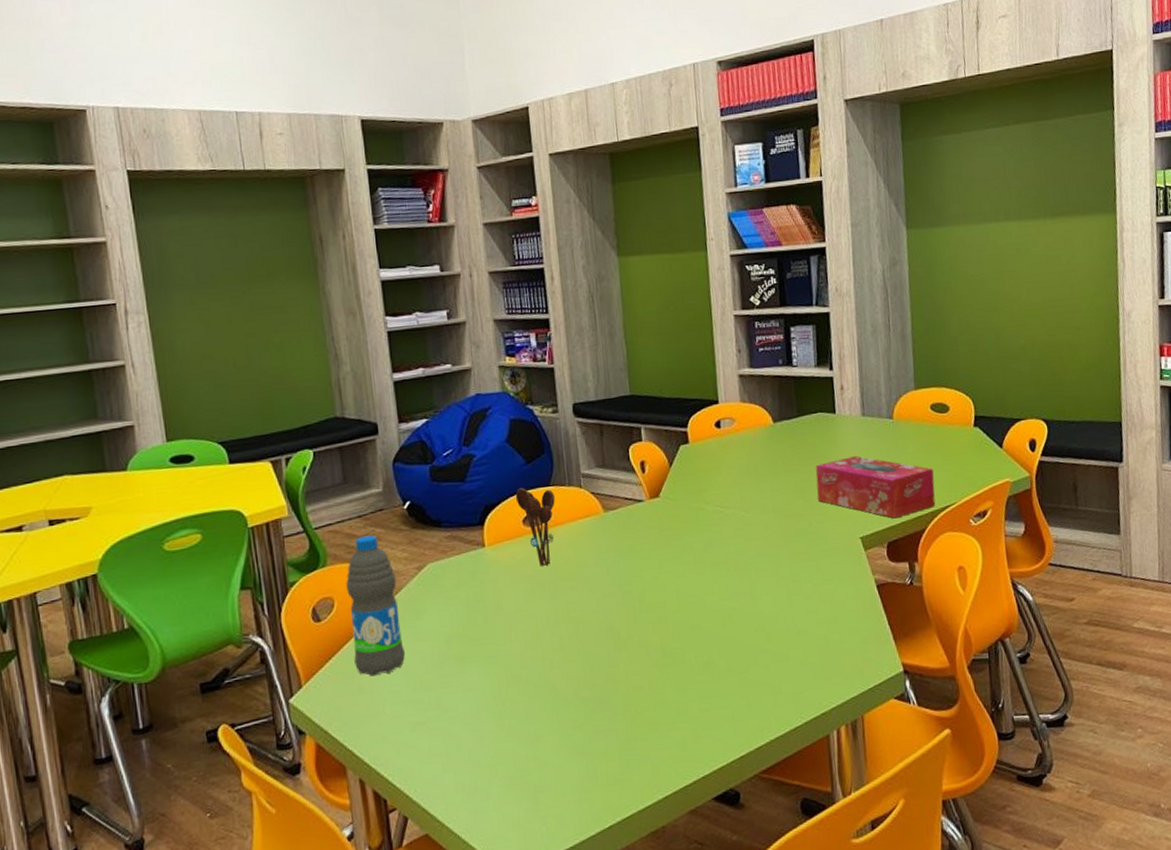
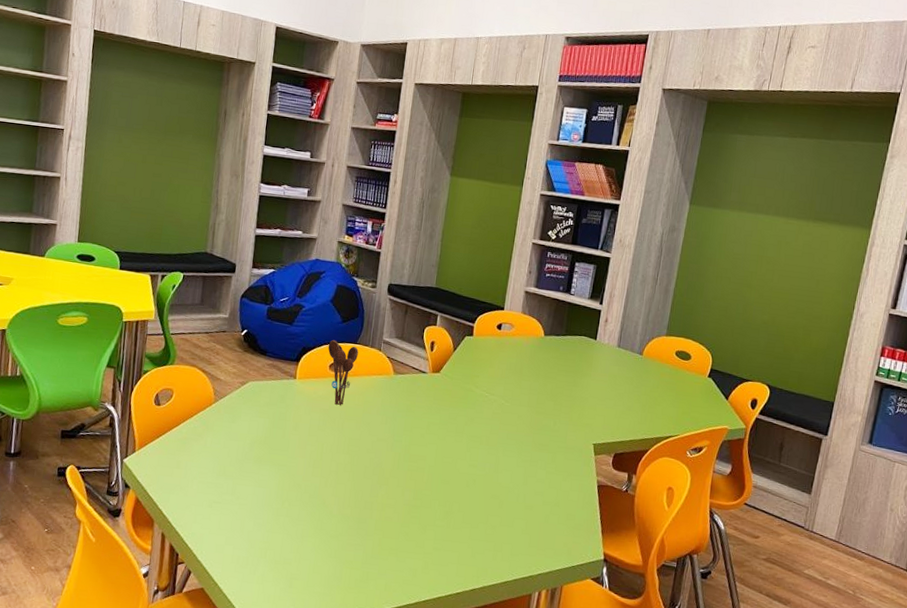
water bottle: present [346,535,406,676] -> none [178,348,224,458]
tissue box: present [815,456,936,519] -> none [565,377,667,436]

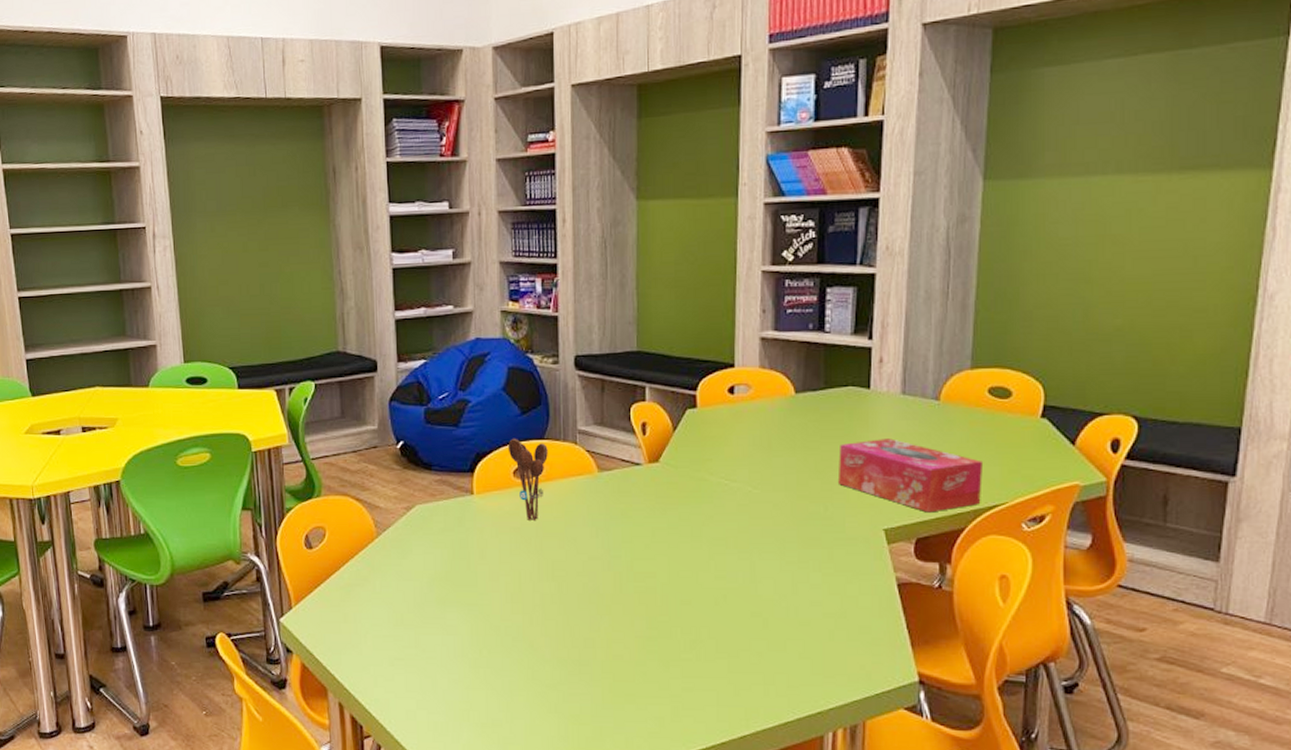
tissue box: none [565,377,667,436] -> present [837,438,984,513]

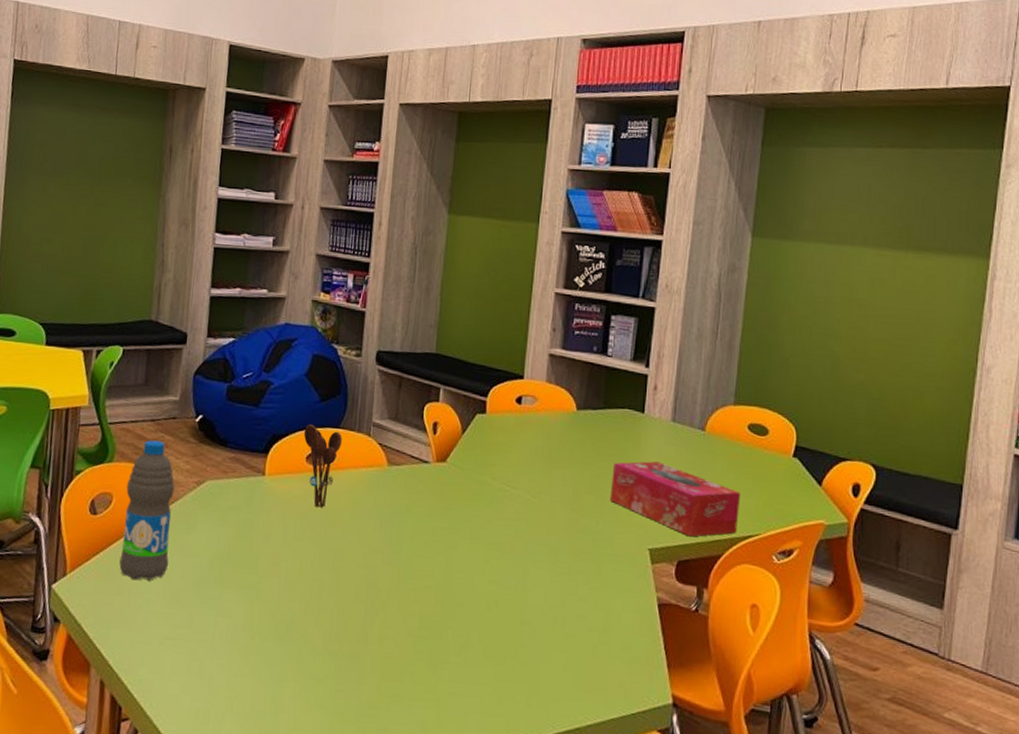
water bottle: none [338,471,390,608] -> present [119,440,175,581]

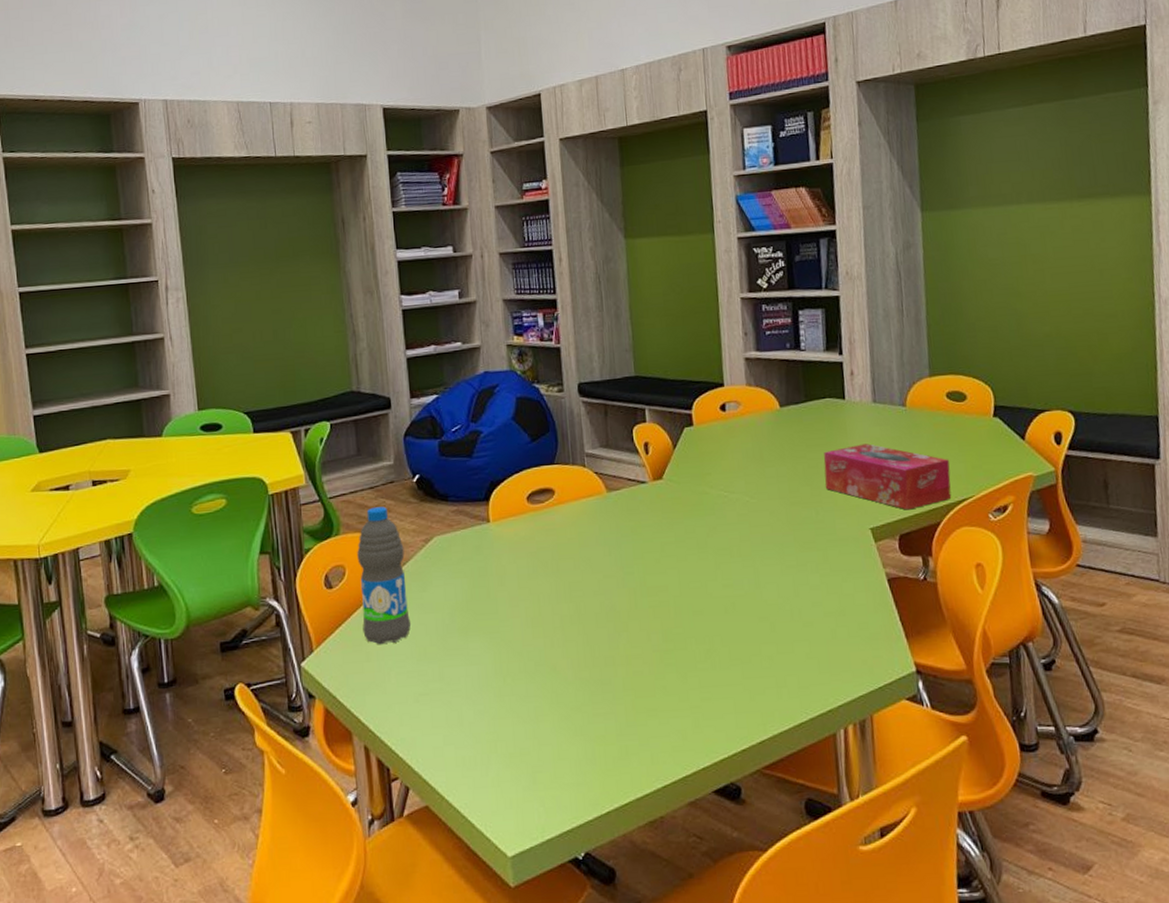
utensil holder: present [303,423,342,509] -> none [520,464,559,545]

